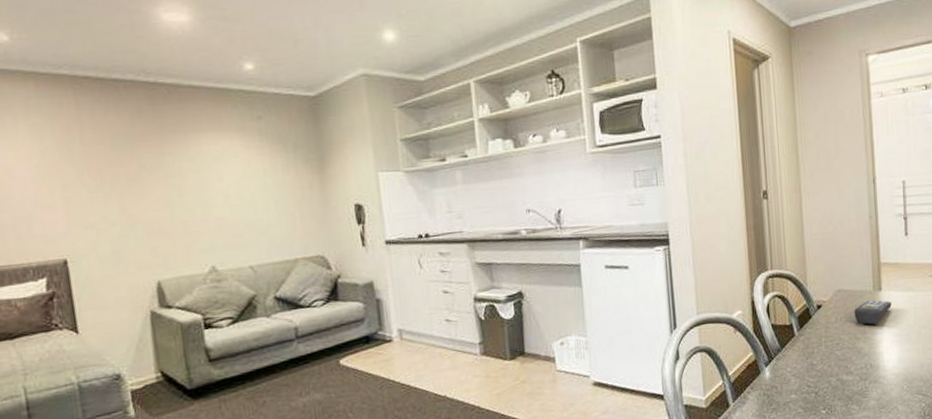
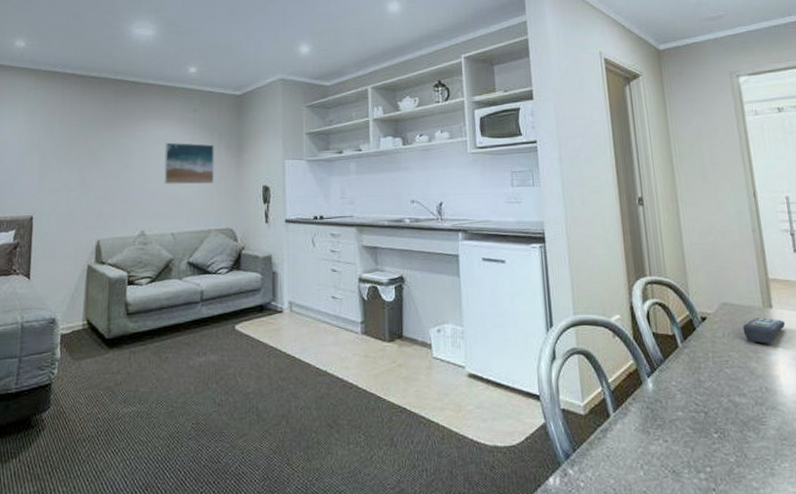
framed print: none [226,158,295,210] -> present [164,142,214,185]

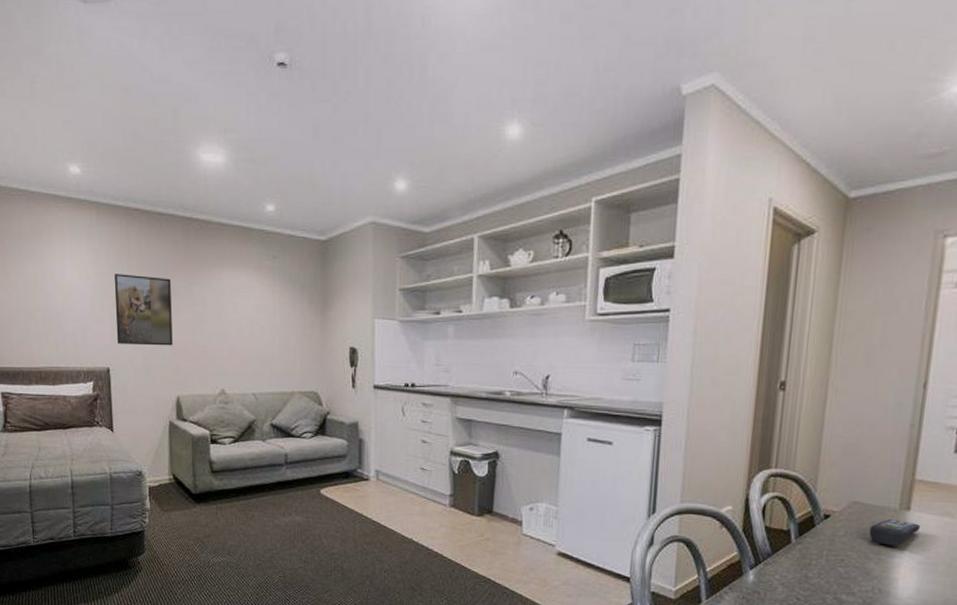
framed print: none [43,129,99,194] -> present [114,274,173,346]
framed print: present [164,142,214,185] -> none [242,293,296,343]

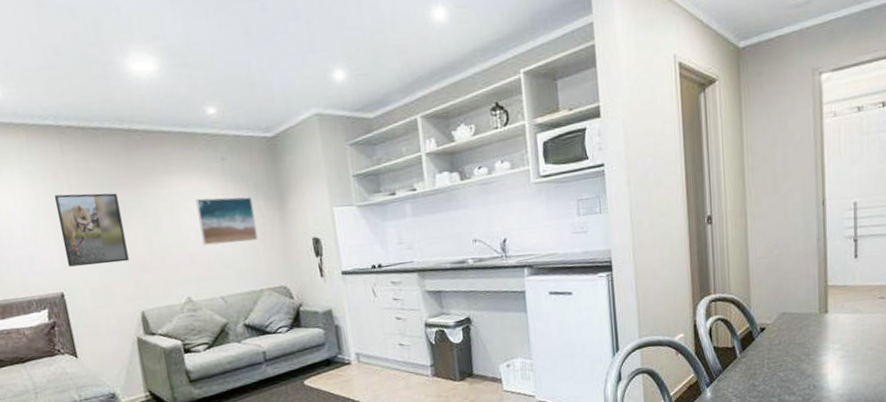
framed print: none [242,293,296,343] -> present [195,196,258,246]
remote control: present [869,519,920,546] -> none [798,322,838,347]

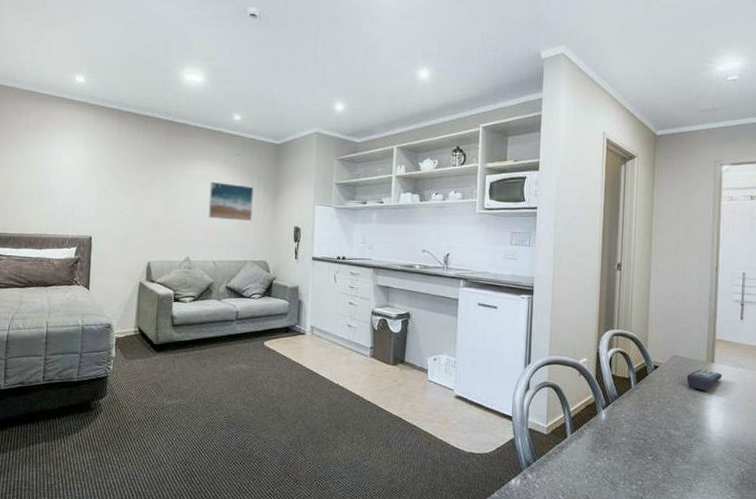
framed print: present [54,193,129,267] -> none [100,161,151,220]
remote control: none [798,322,838,347] -> present [687,370,722,391]

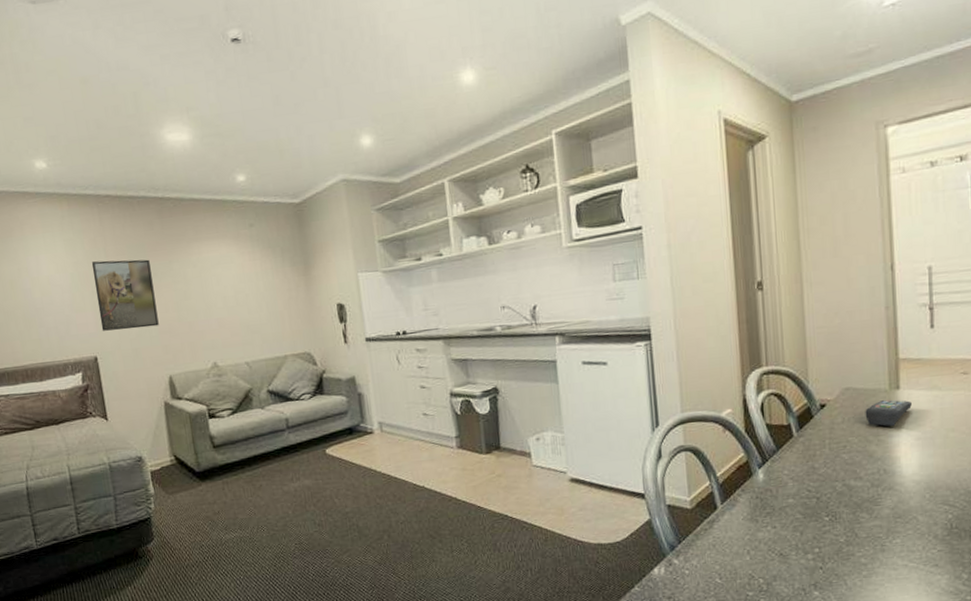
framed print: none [100,161,151,220] -> present [91,259,159,331]
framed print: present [208,181,253,222] -> none [223,262,283,311]

